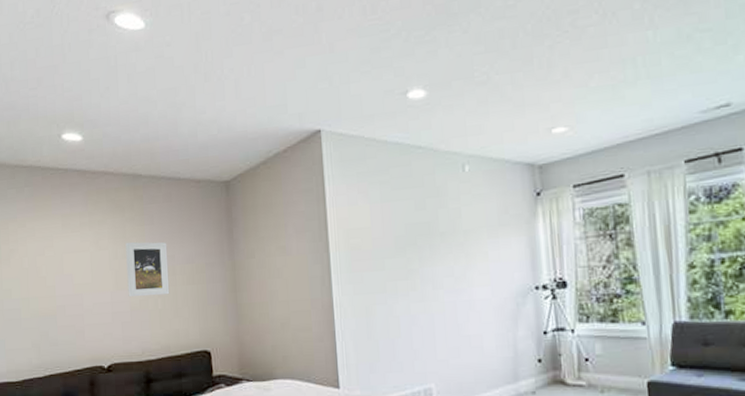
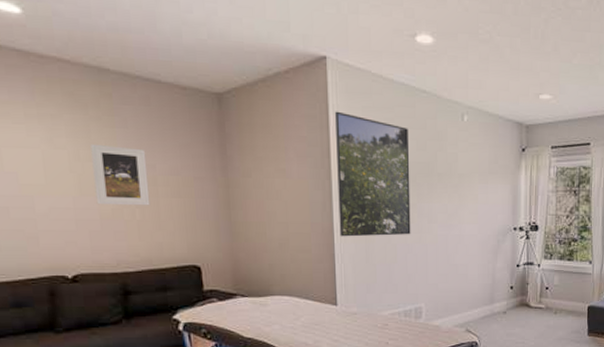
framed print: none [330,181,414,312] -> present [334,111,411,237]

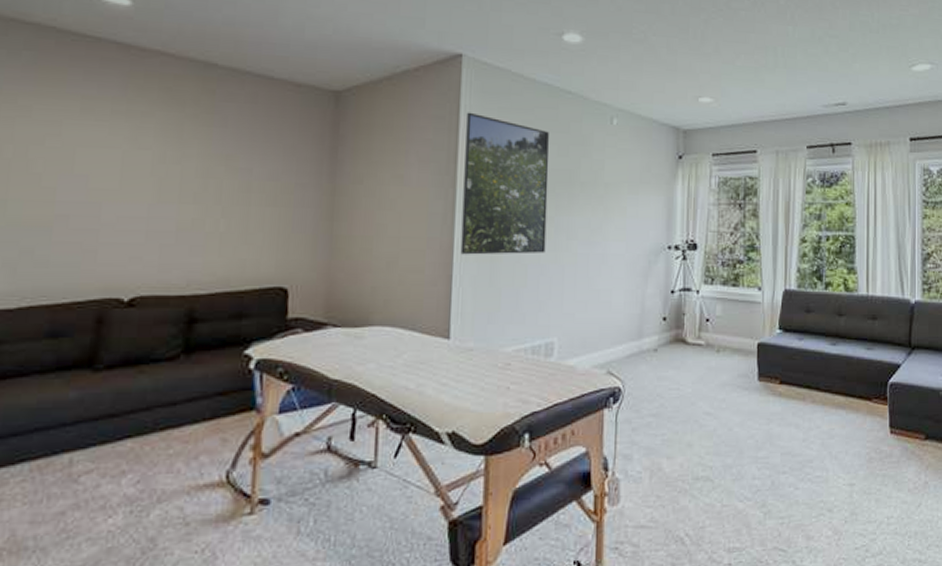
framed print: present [90,143,151,206] -> none [175,144,244,216]

